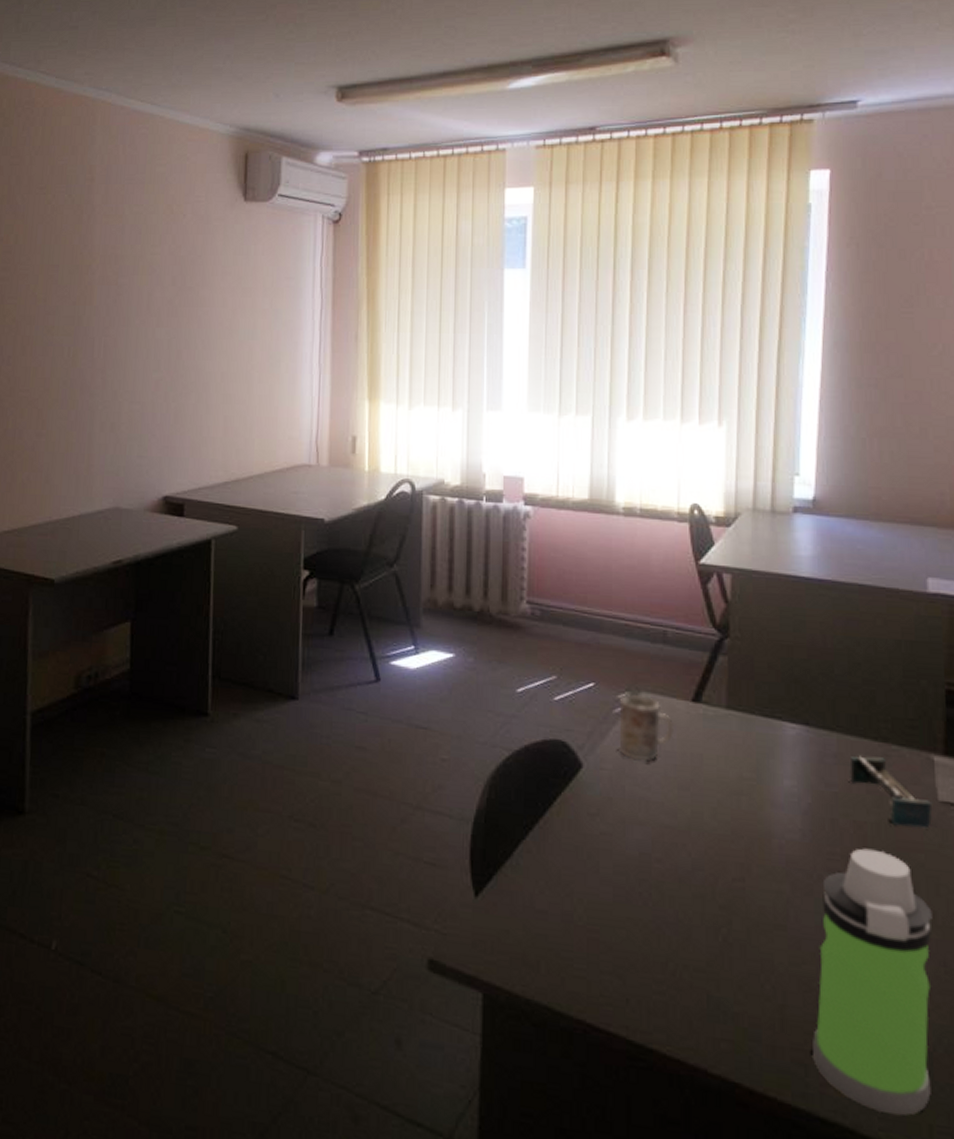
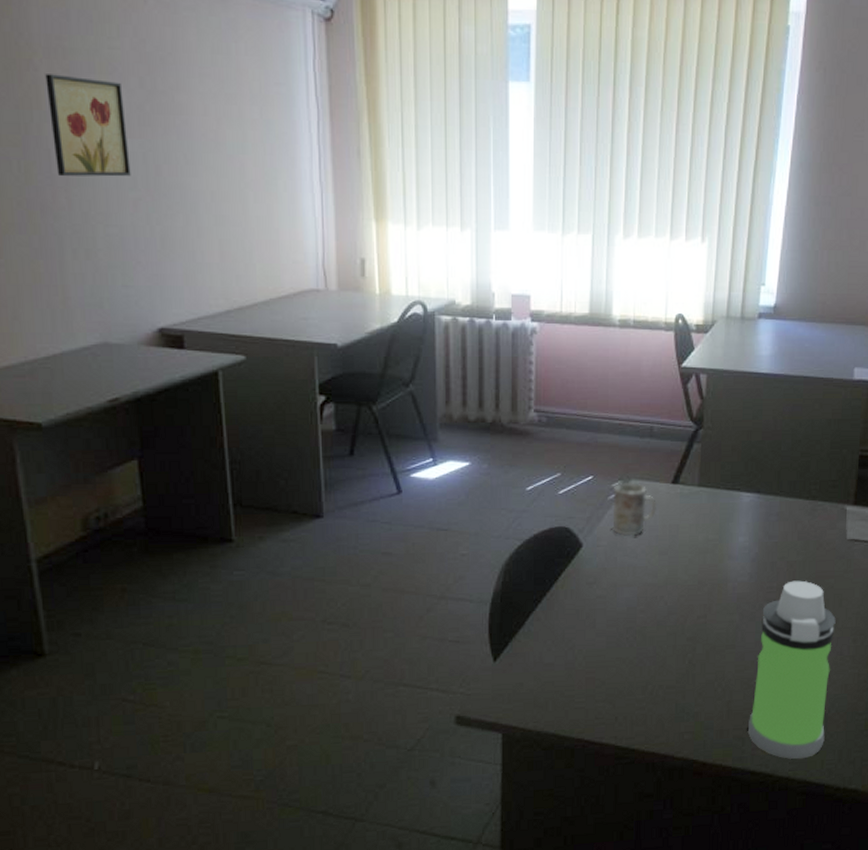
wall art: none [97,276,158,360] -> present [45,74,131,177]
shelf: present [849,755,933,829] -> none [787,512,843,561]

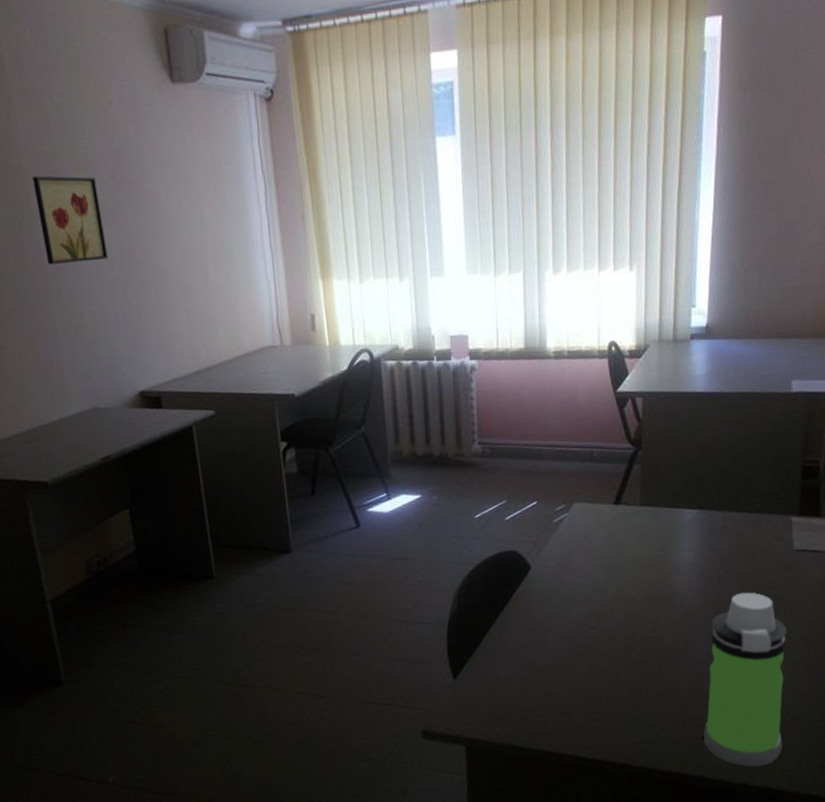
mug: present [612,481,657,535] -> none [557,504,601,556]

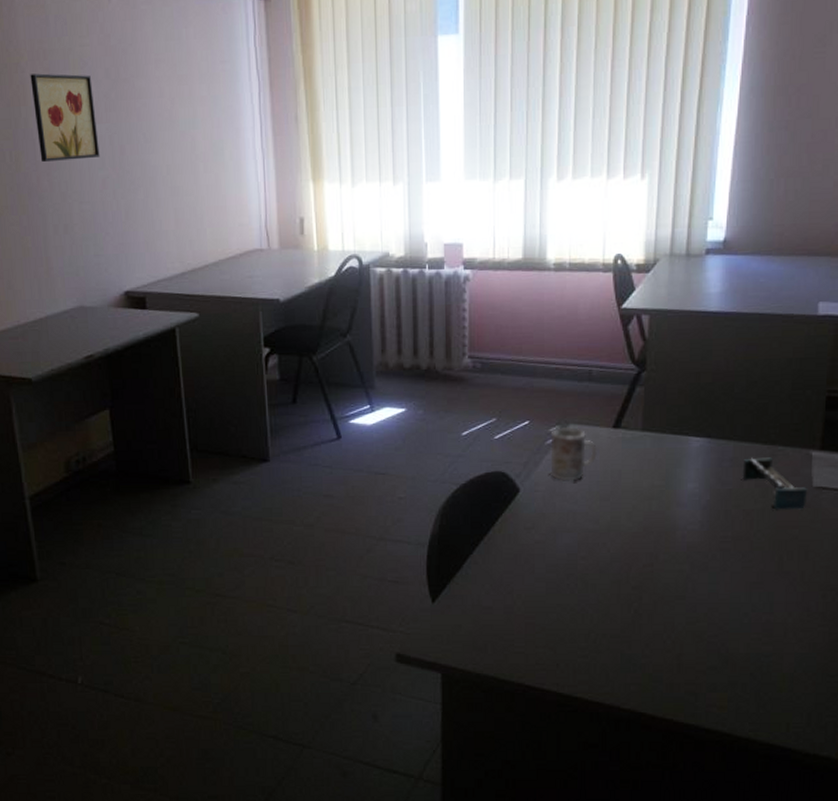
mug: none [557,504,601,556] -> present [550,426,597,480]
water bottle: present [704,592,787,767] -> none [702,530,801,720]
shelf: none [731,525,790,573] -> present [742,457,808,510]

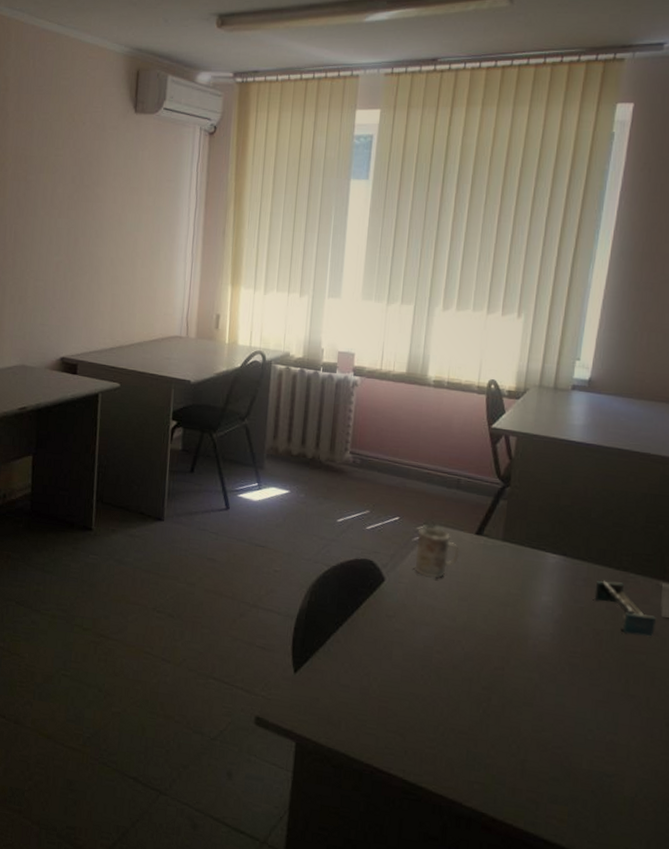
wall art: present [30,73,100,162] -> none [9,173,60,245]

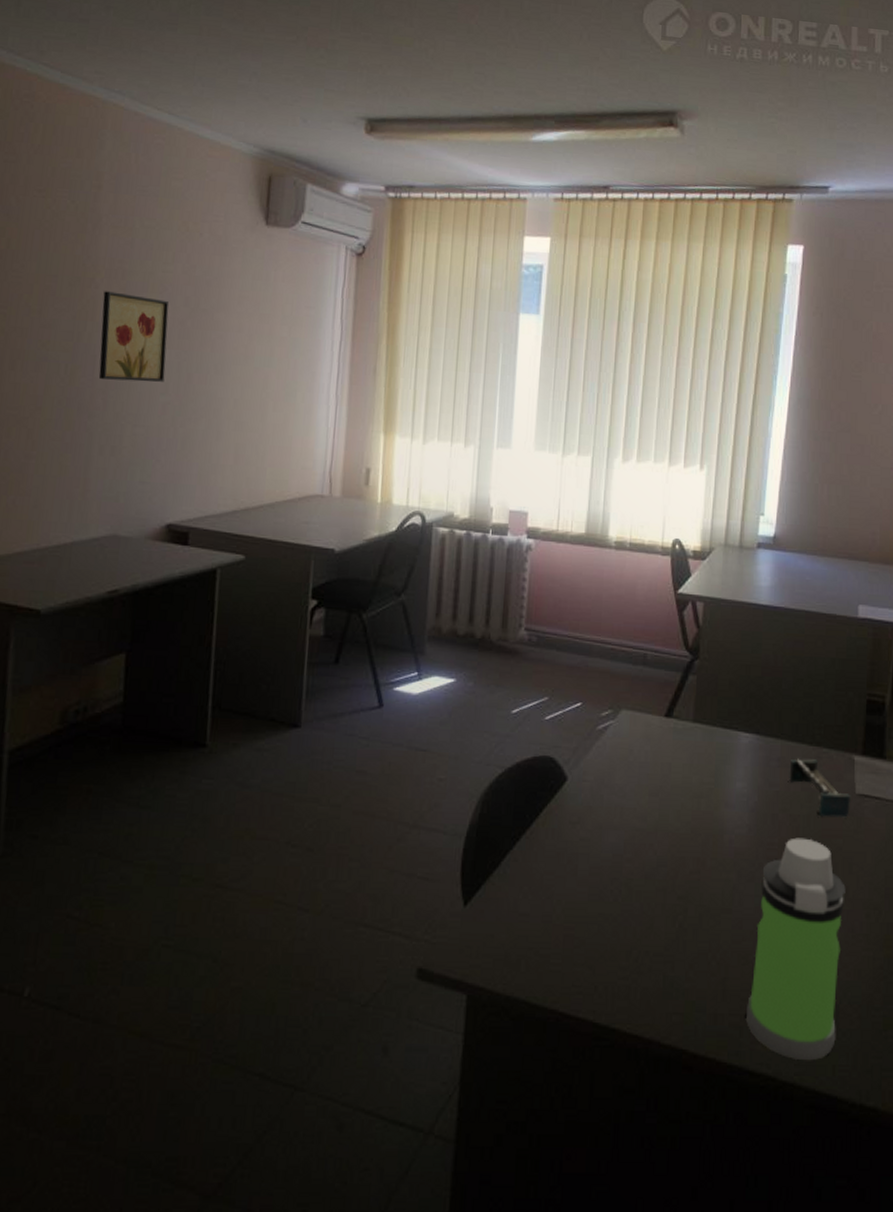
wall art: none [9,173,60,245] -> present [98,291,169,382]
mug: present [415,527,459,578] -> none [600,712,648,771]
water bottle: none [543,649,647,841] -> present [746,837,846,1061]

